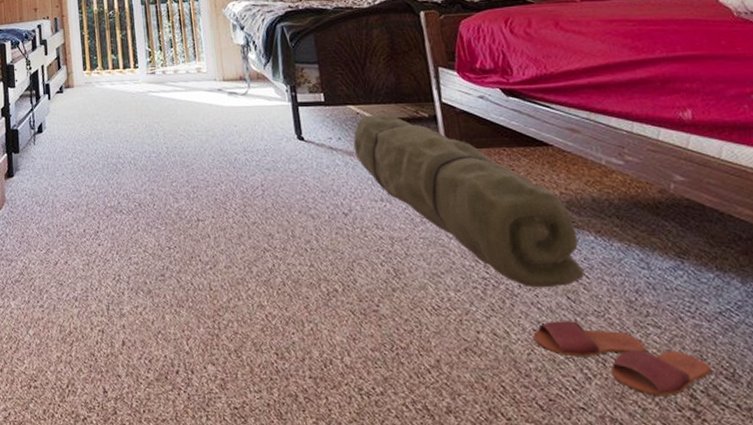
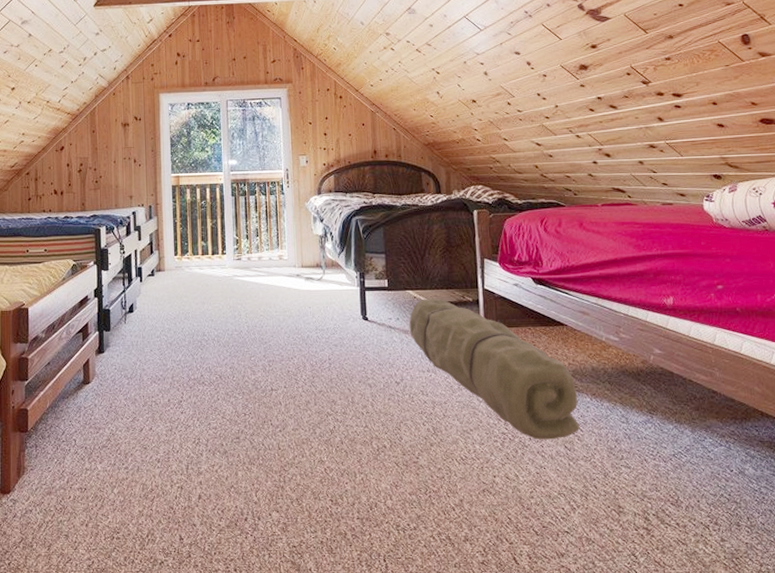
slippers: present [533,321,712,395] -> none [536,465,663,519]

